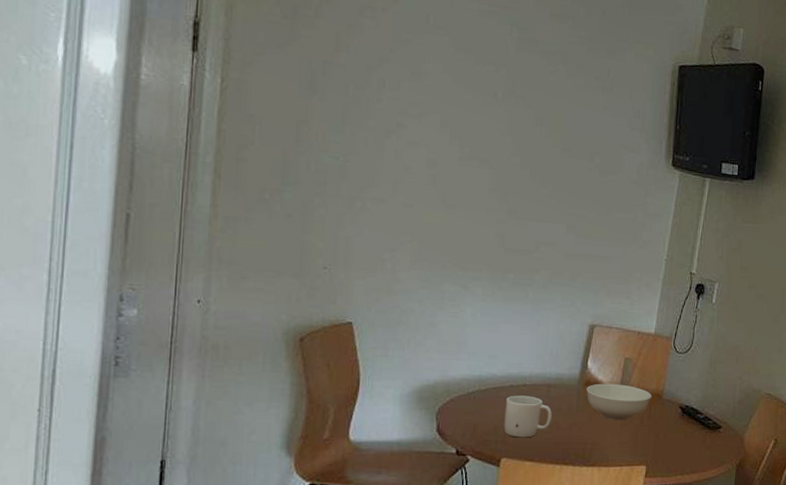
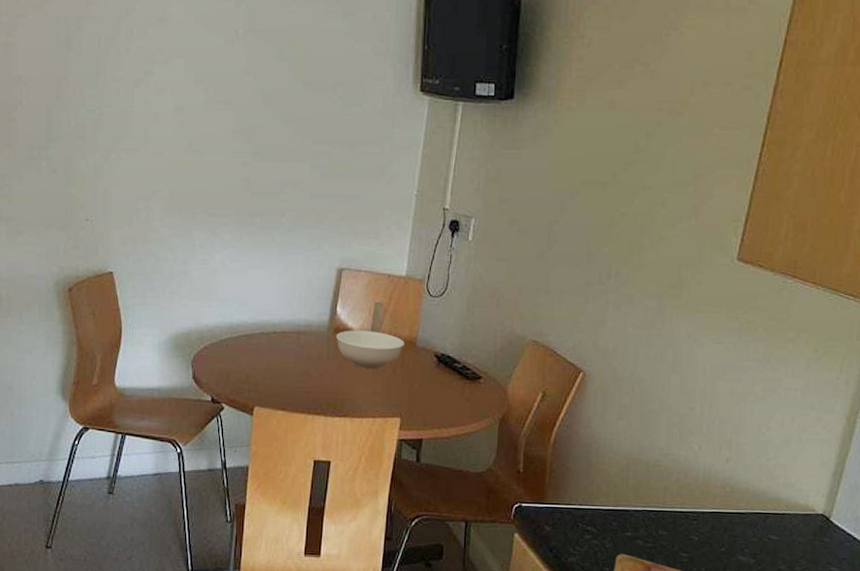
mug: present [503,395,553,438] -> none [255,343,303,387]

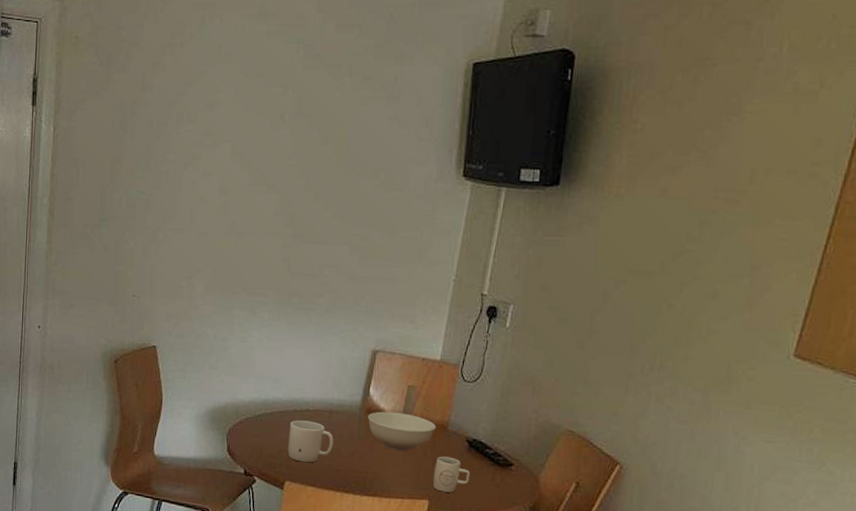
mug: none [255,343,303,387] -> present [287,420,334,463]
mug: none [403,372,441,409] -> present [432,456,471,493]

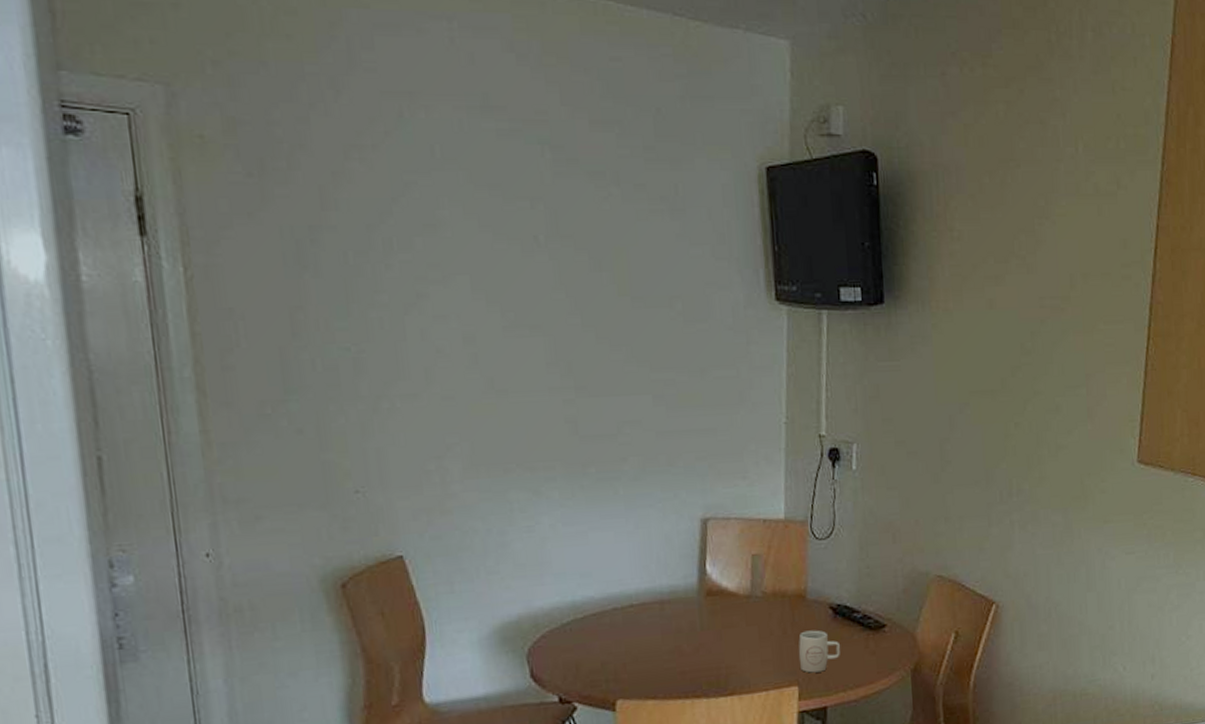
mug: present [287,420,334,463] -> none [610,618,673,672]
bowl: present [367,411,436,451] -> none [709,588,793,634]

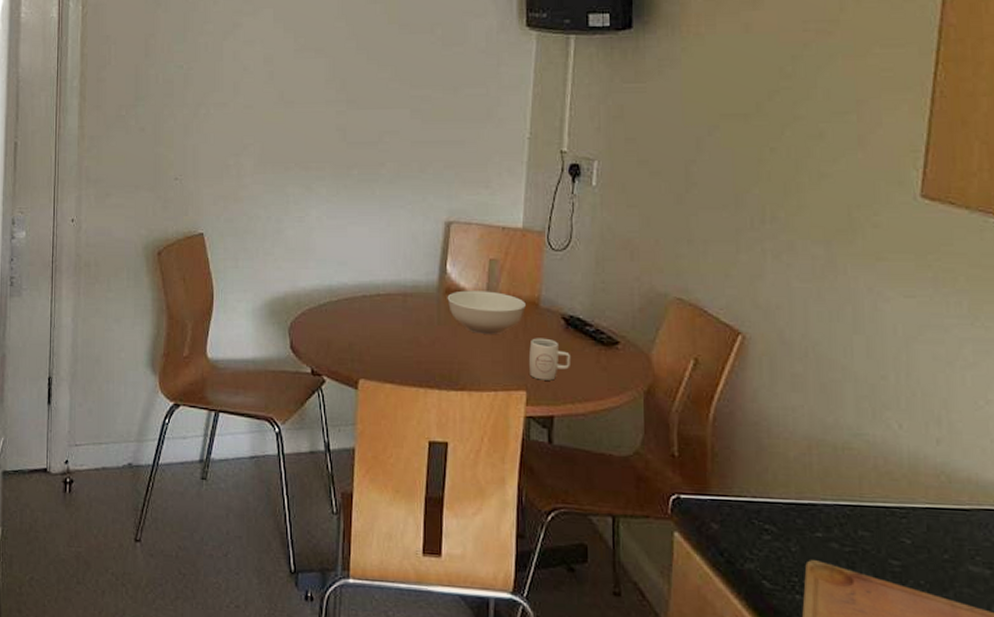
bowl: none [709,588,793,634] -> present [447,290,526,334]

